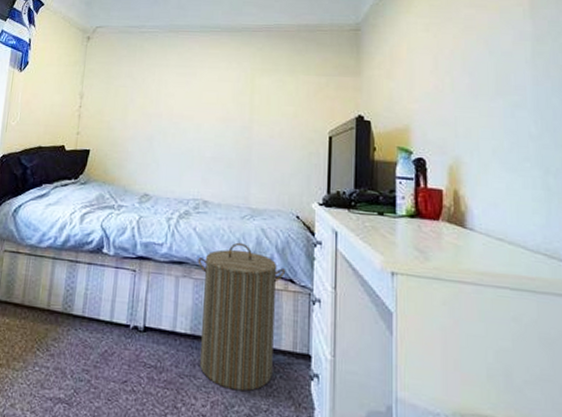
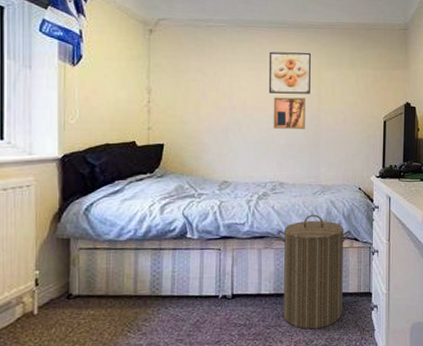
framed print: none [197,57,244,103] -> present [268,51,311,94]
wall art: none [199,105,236,142] -> present [273,97,305,129]

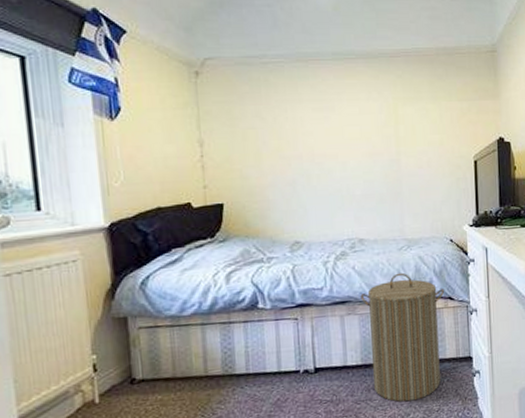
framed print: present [268,51,311,94] -> none [335,86,387,137]
wall art: present [273,97,305,129] -> none [345,140,384,178]

